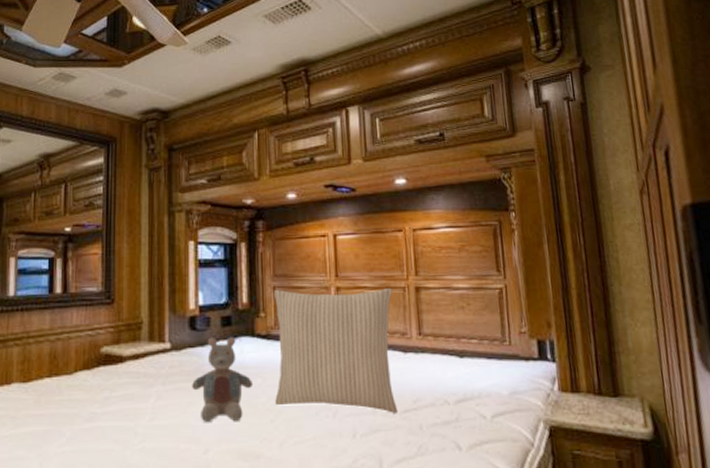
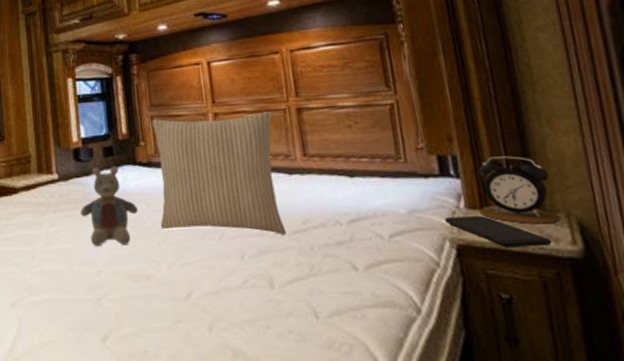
mobile phone: none [540,399,628,430] -> present [444,216,552,248]
alarm clock: none [570,343,635,408] -> present [478,156,560,225]

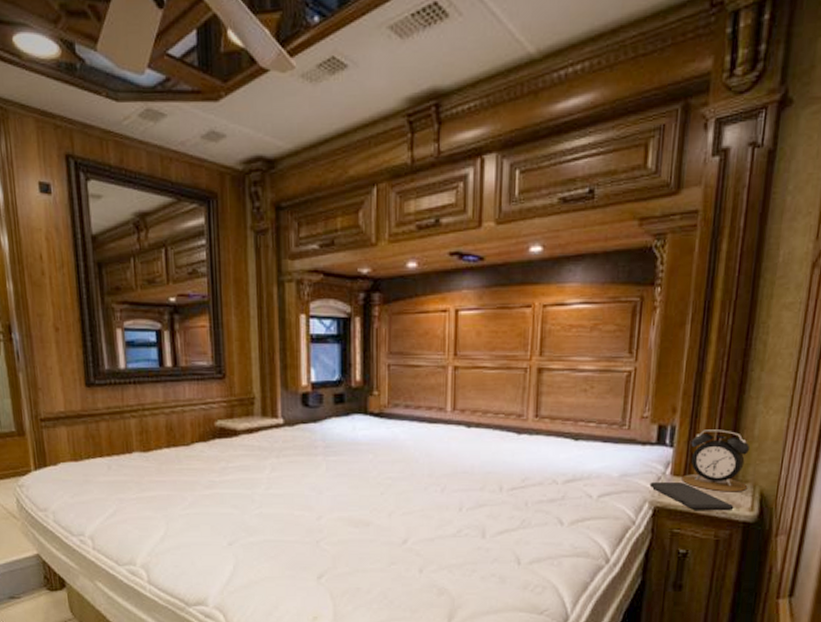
stuffed animal: present [79,166,139,246] -> none [304,414,365,492]
pillow: present [152,110,287,235] -> none [386,367,512,490]

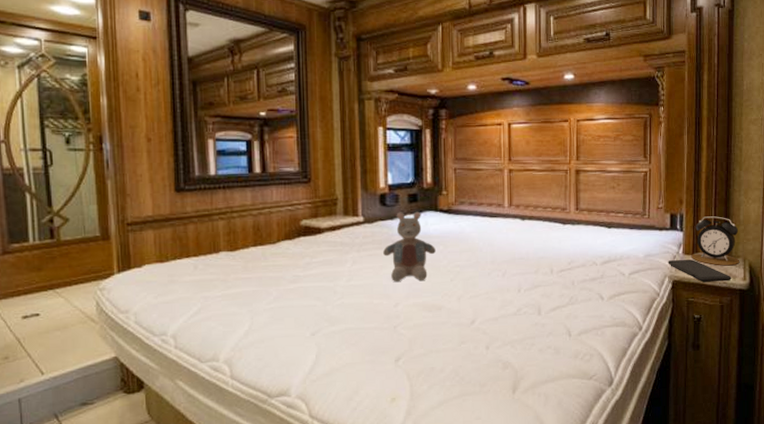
stuffed animal: none [304,414,365,492] -> present [382,211,437,281]

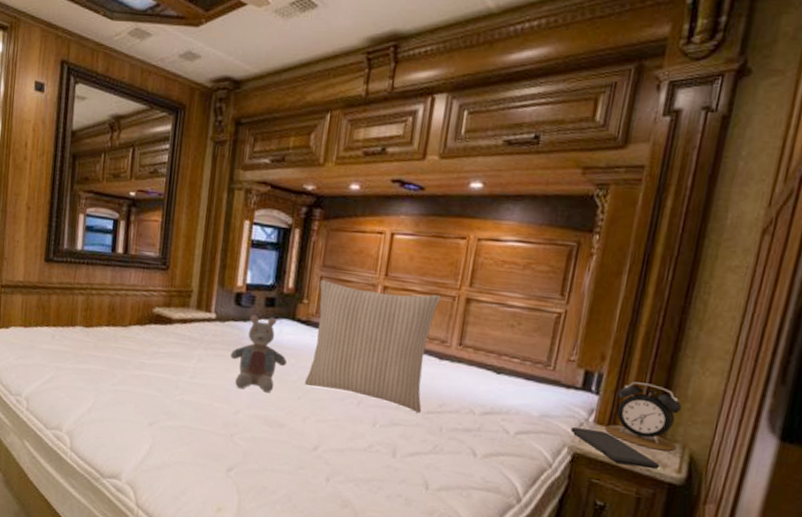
pillow: none [455,170,556,272] -> present [305,279,440,413]

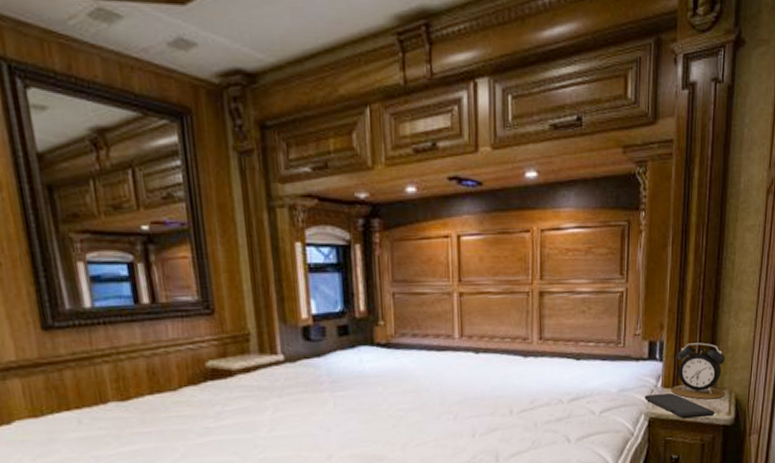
stuffed animal: present [230,314,288,392] -> none [309,346,375,430]
pillow: present [305,279,440,413] -> none [394,292,516,413]

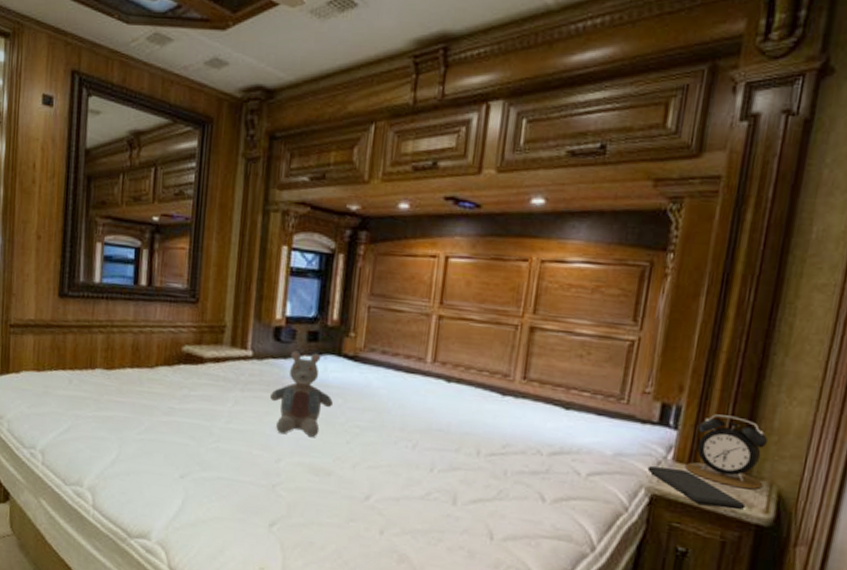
stuffed animal: none [309,346,375,430] -> present [269,350,334,437]

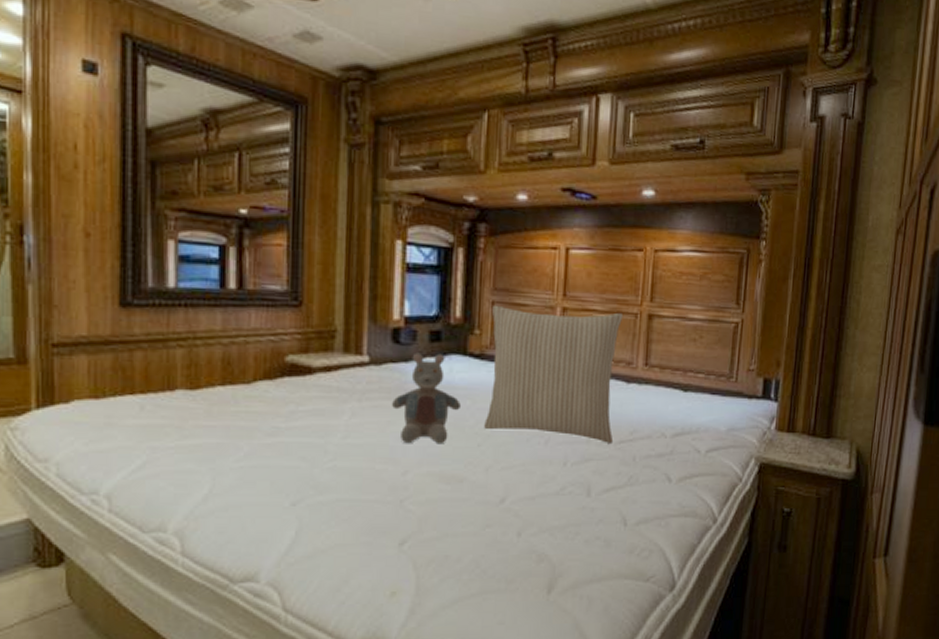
pillow: none [354,309,501,455] -> present [484,305,622,443]
mobile phone: present [647,466,746,510] -> none [755,437,834,468]
alarm clock: present [685,414,769,490] -> none [785,385,847,449]

